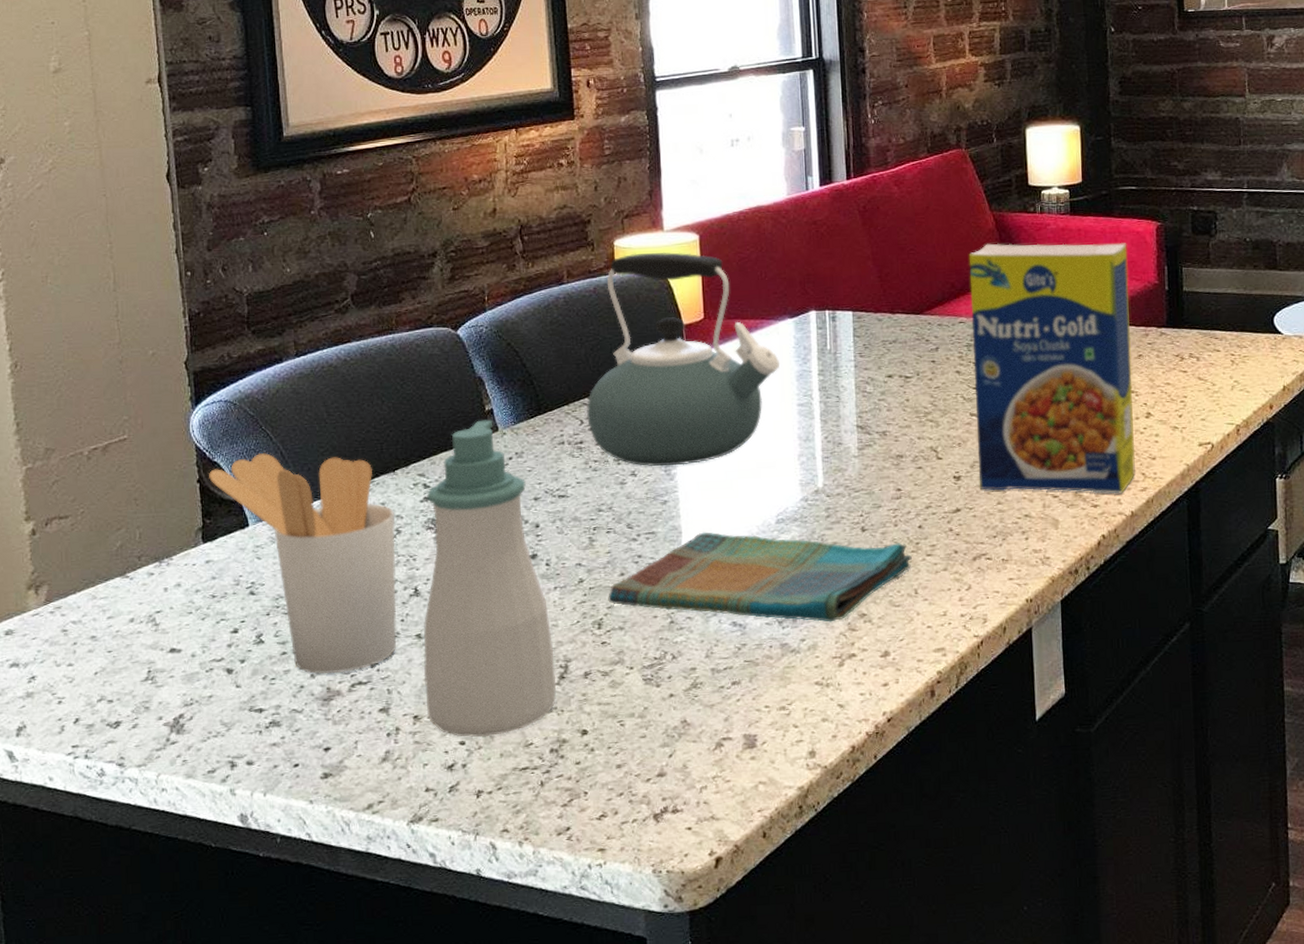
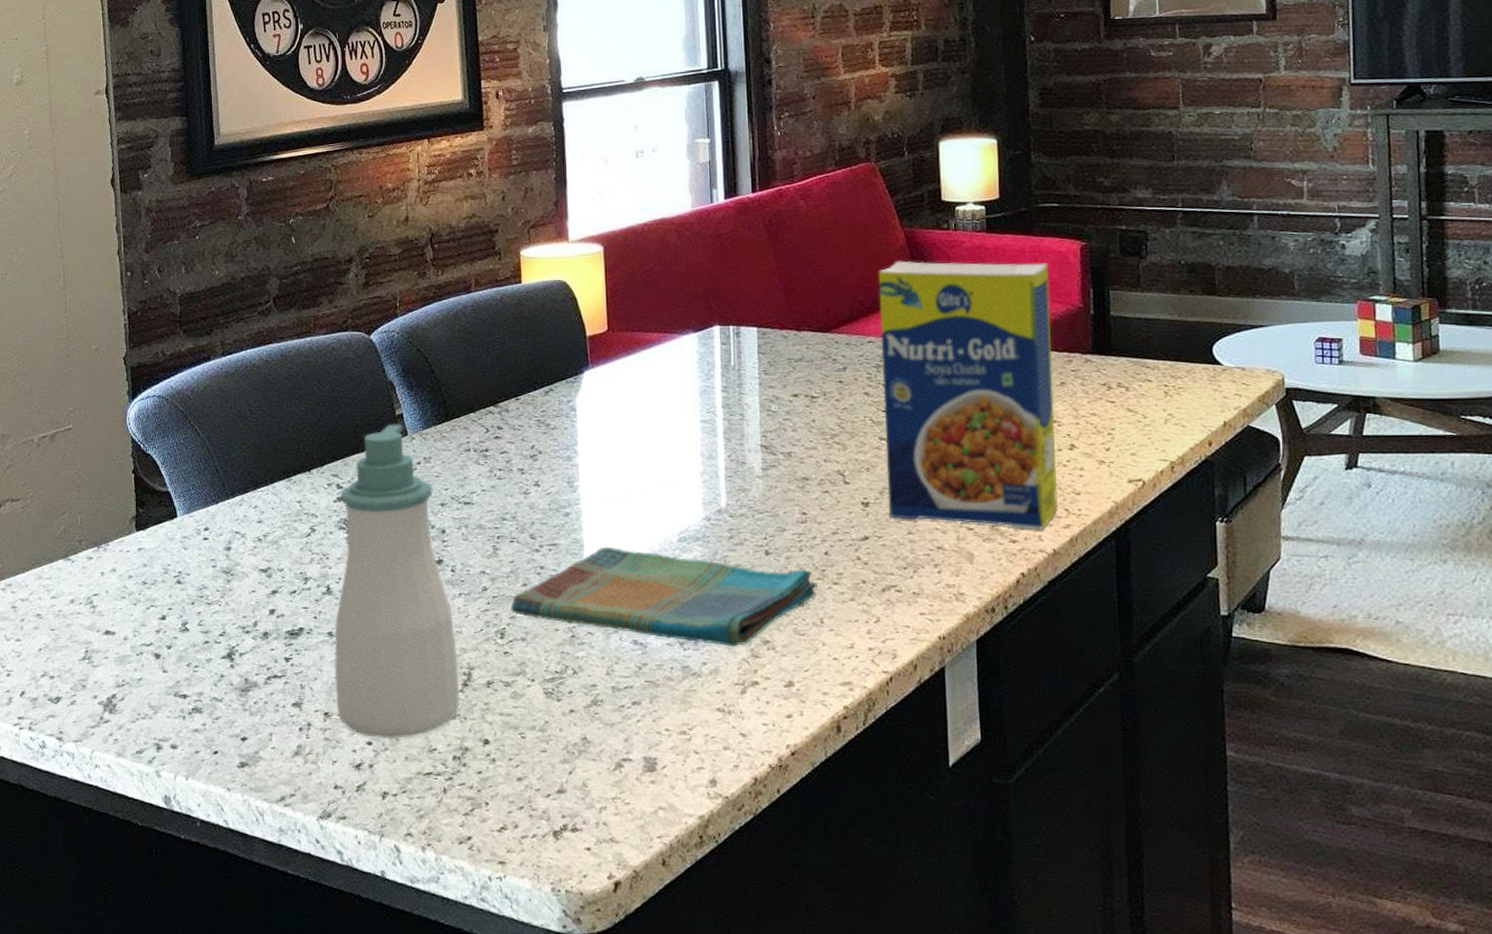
utensil holder: present [209,452,397,674] -> none [143,447,311,665]
kettle: present [586,252,780,466] -> none [491,262,684,478]

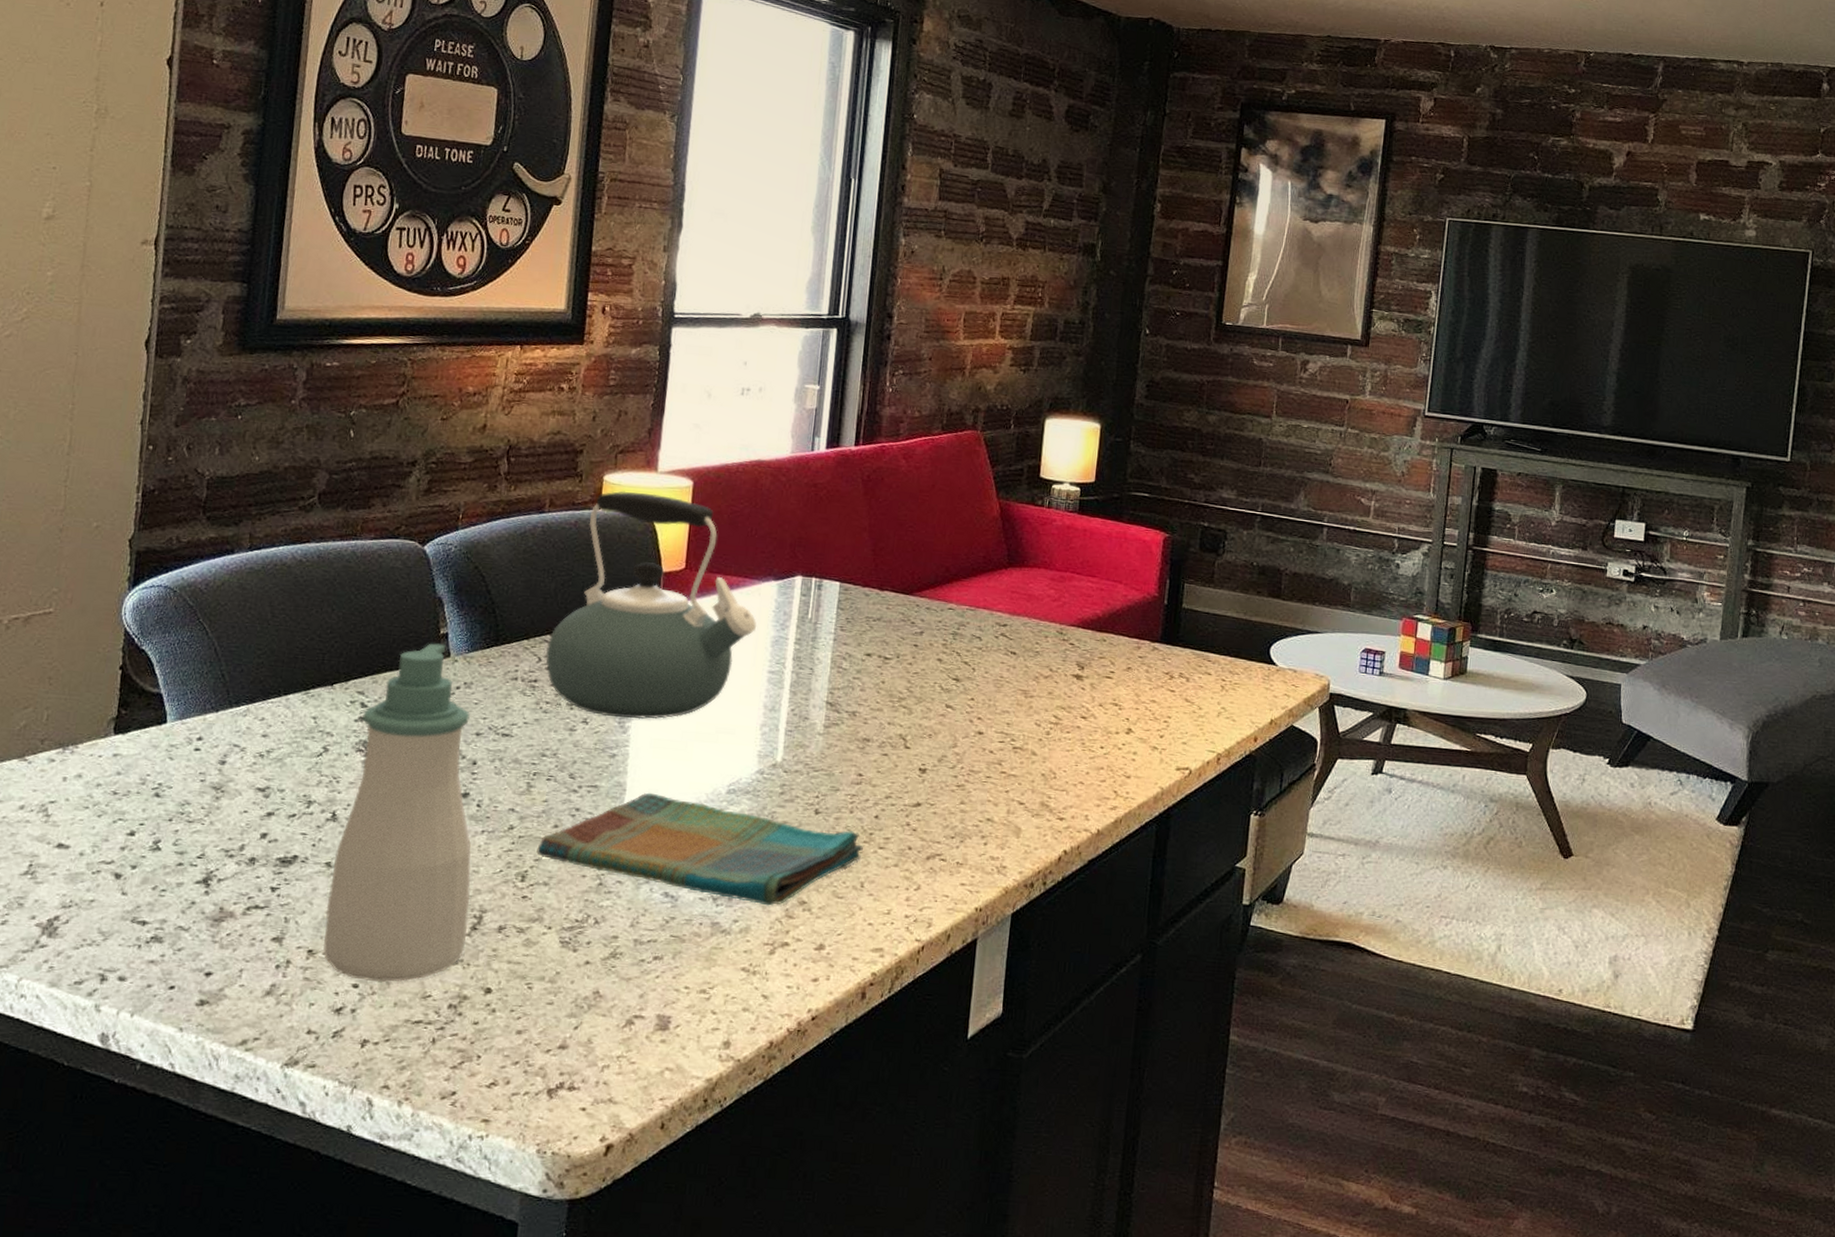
kettle: none [491,262,684,478] -> present [545,491,757,719]
legume: present [878,260,1058,530] -> none [944,531,1132,810]

